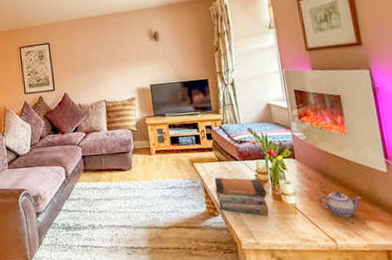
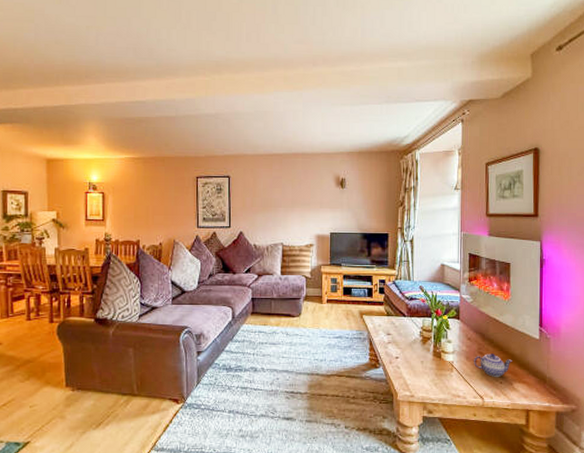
book stack: present [214,177,269,216] -> none [380,331,428,371]

